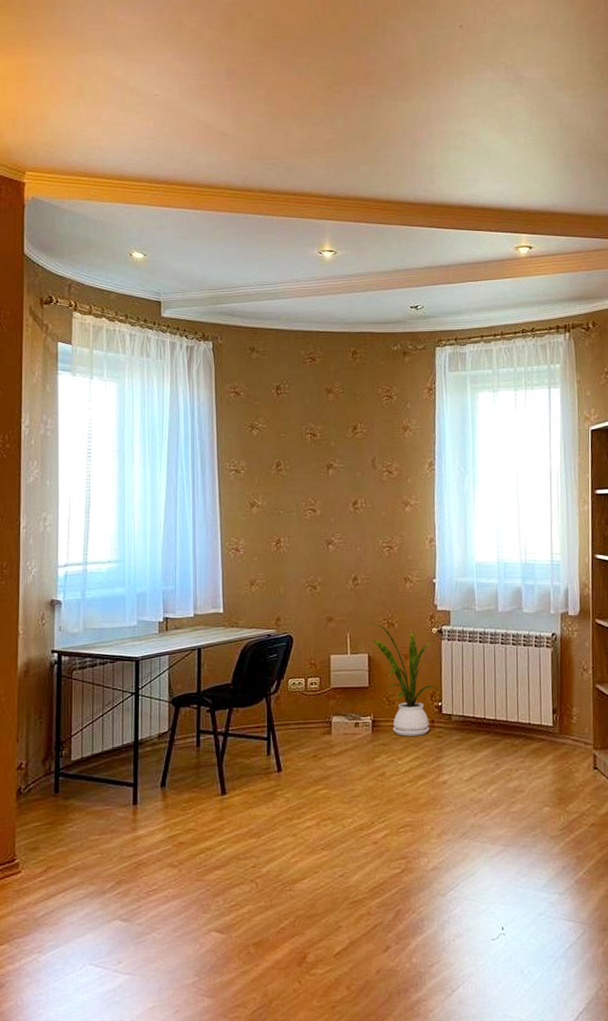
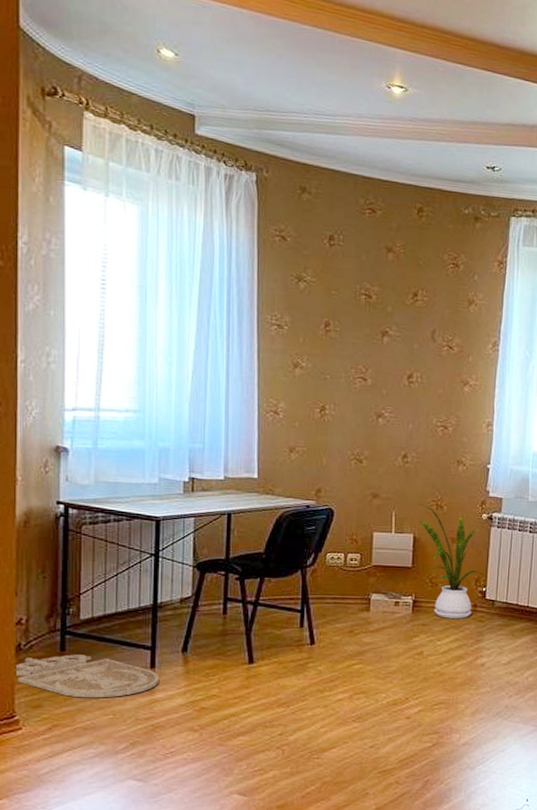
doormat: none [15,795,142,838] -> present [13,654,160,698]

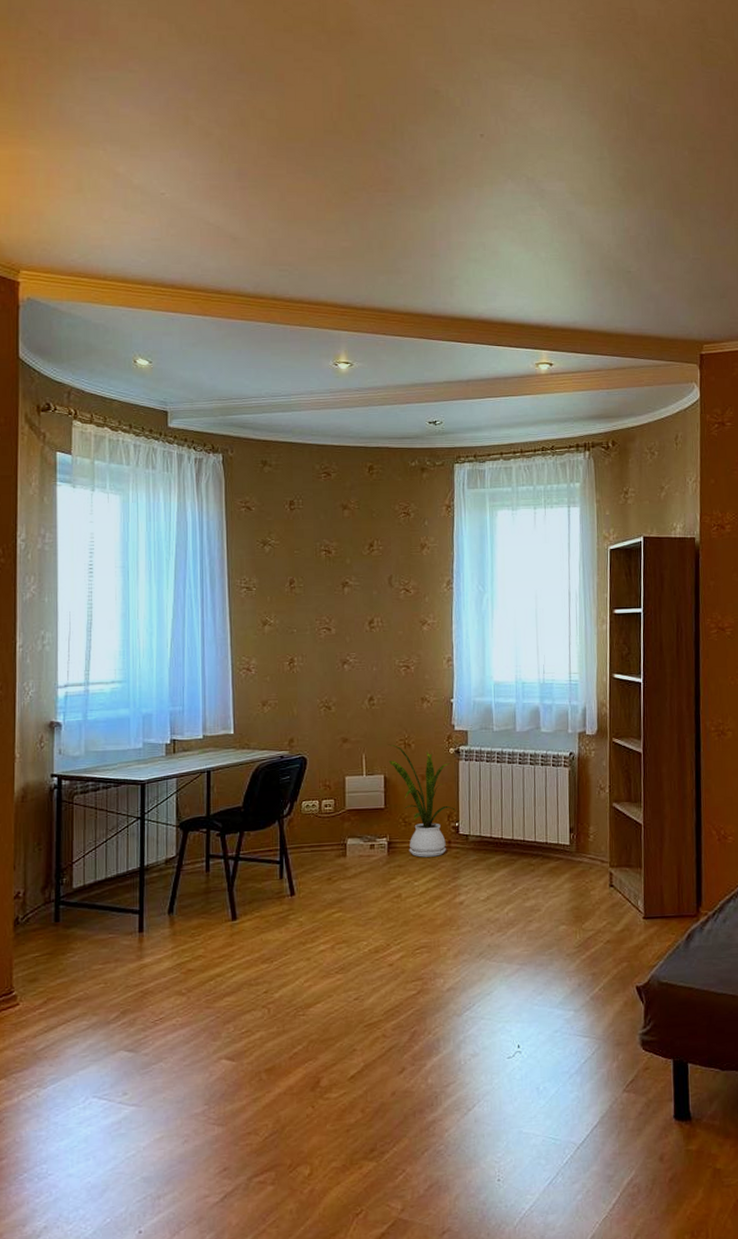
doormat: present [13,654,160,698] -> none [12,924,148,968]

